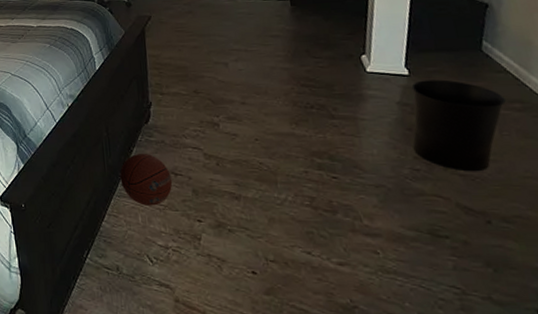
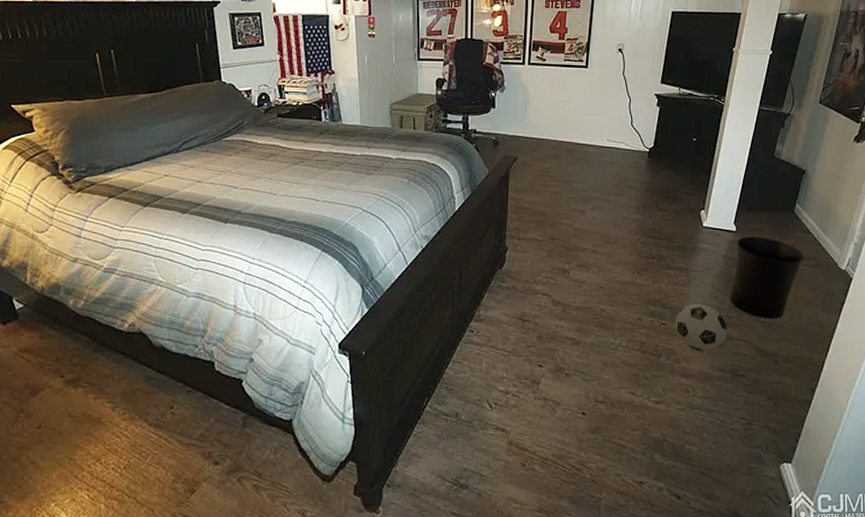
basketball: present [120,153,173,206] -> none [469,298,520,352]
soccer ball: none [348,155,418,209] -> present [675,304,728,352]

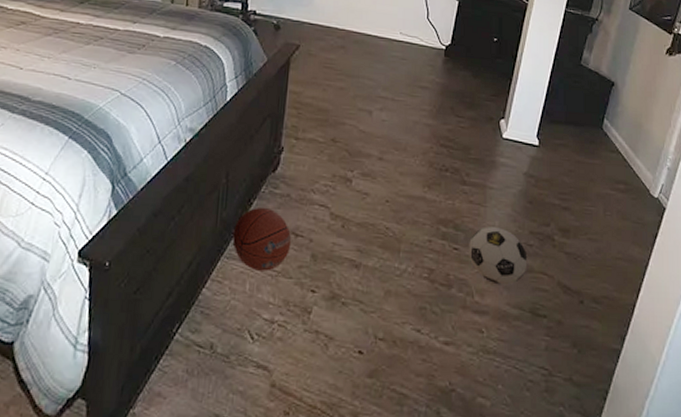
basketball: none [469,298,520,352] -> present [232,207,292,271]
waste bin: present [730,236,804,319] -> none [530,152,613,251]

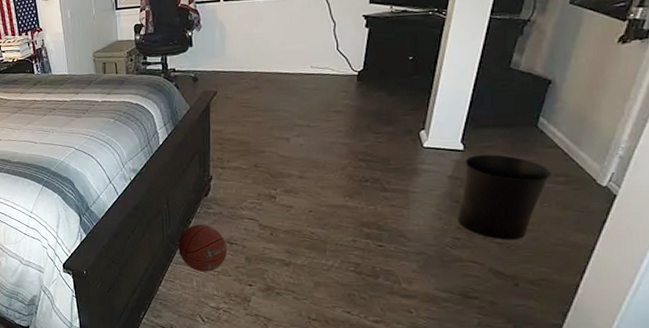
soccer ball: present [469,226,528,285] -> none [393,225,456,274]
waste bin: none [530,152,613,251] -> present [457,154,551,240]

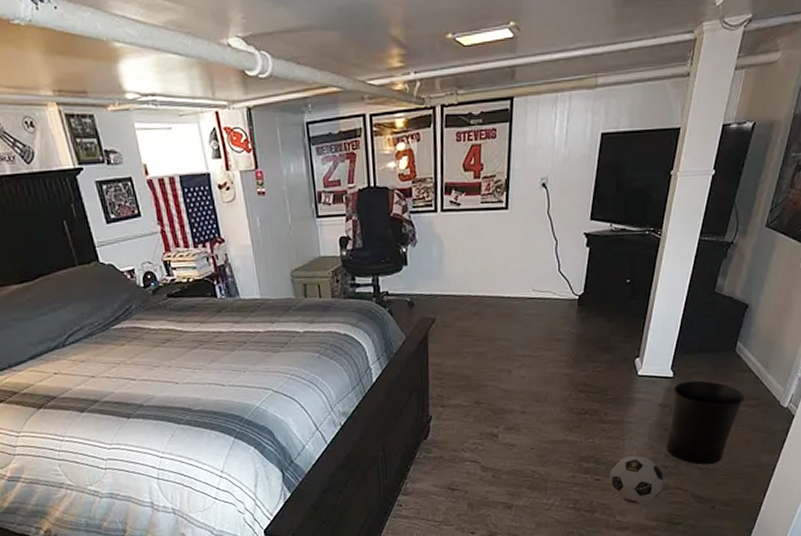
basketball: present [178,224,228,272] -> none [396,470,449,524]
soccer ball: none [393,225,456,274] -> present [610,455,664,504]

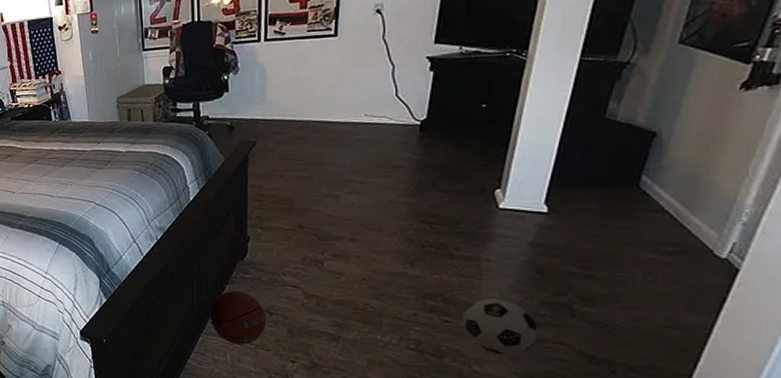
basketball: none [396,470,449,524] -> present [210,290,267,345]
waste bin: present [666,380,745,465] -> none [540,218,657,319]

